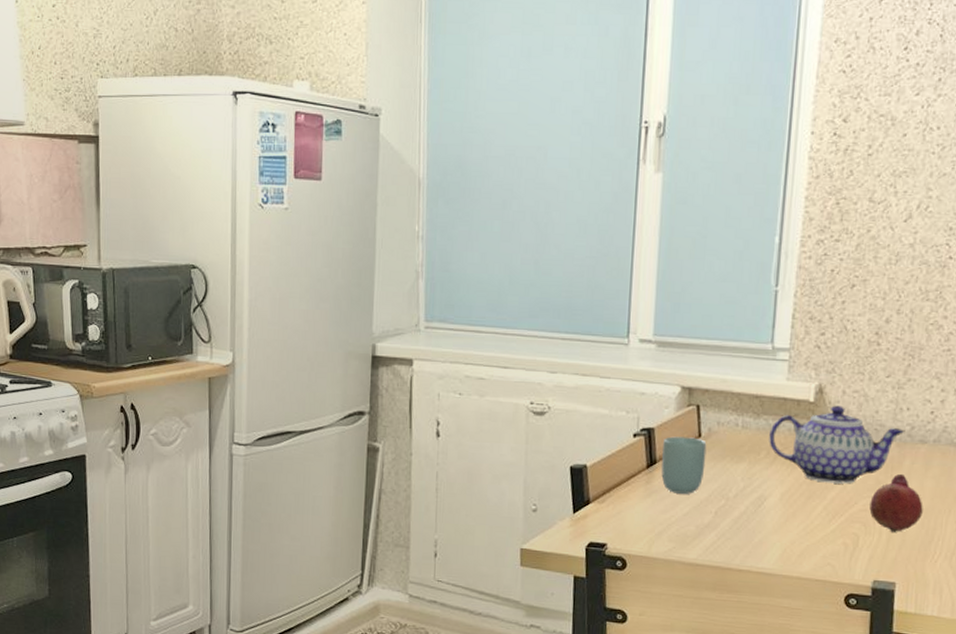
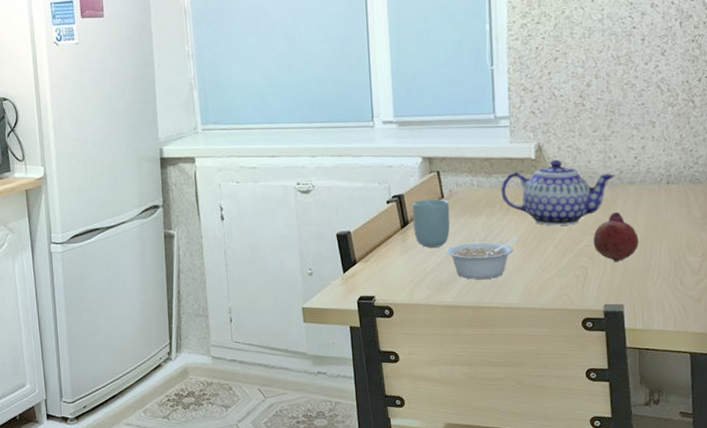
legume: none [696,492,783,537] -> present [446,238,519,279]

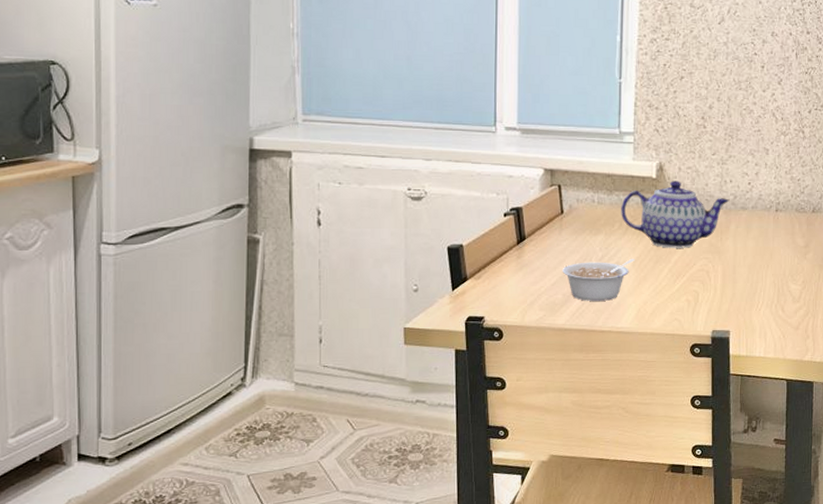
cup: present [412,199,450,248] -> none [530,214,569,266]
fruit: present [593,211,639,262] -> none [706,236,747,287]

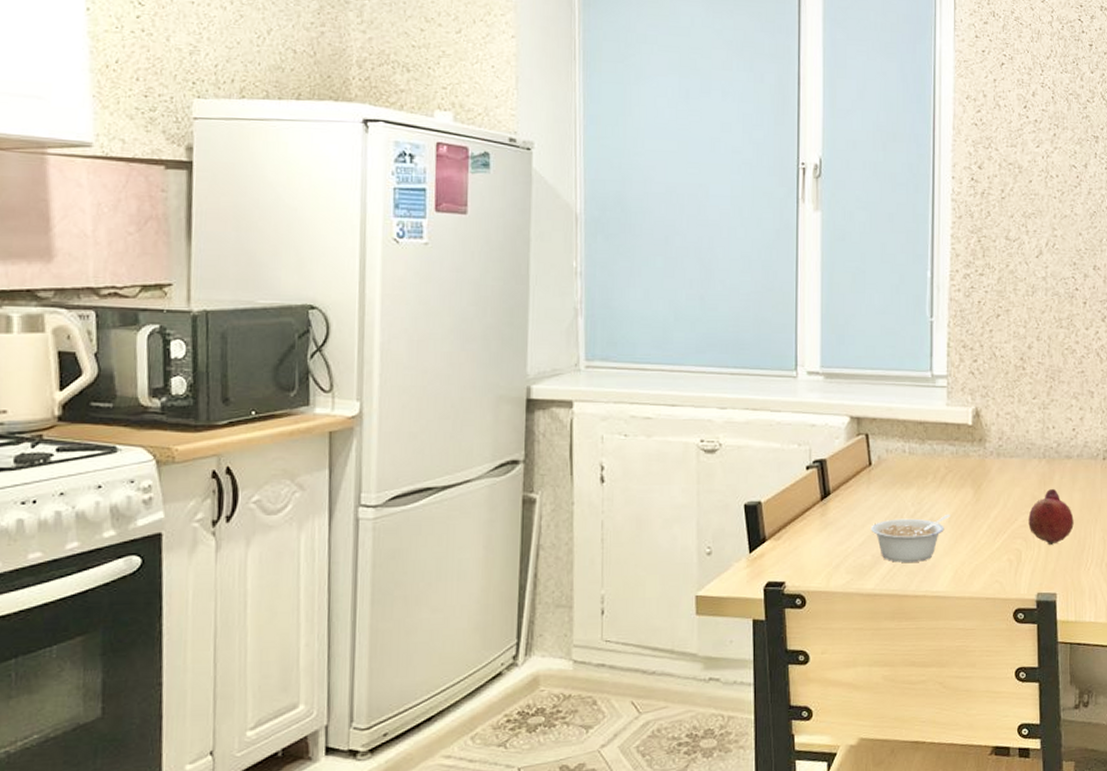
teapot: present [621,180,729,248] -> none [934,427,1052,502]
fruit: none [706,236,747,287] -> present [1028,488,1074,545]

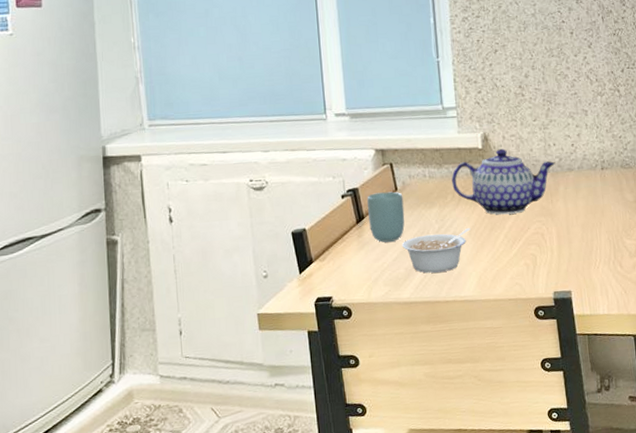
cup: none [836,466,877,524] -> present [367,191,405,243]
teapot: none [934,427,1052,502] -> present [451,148,555,215]
fruit: present [1028,488,1074,545] -> none [539,198,581,248]

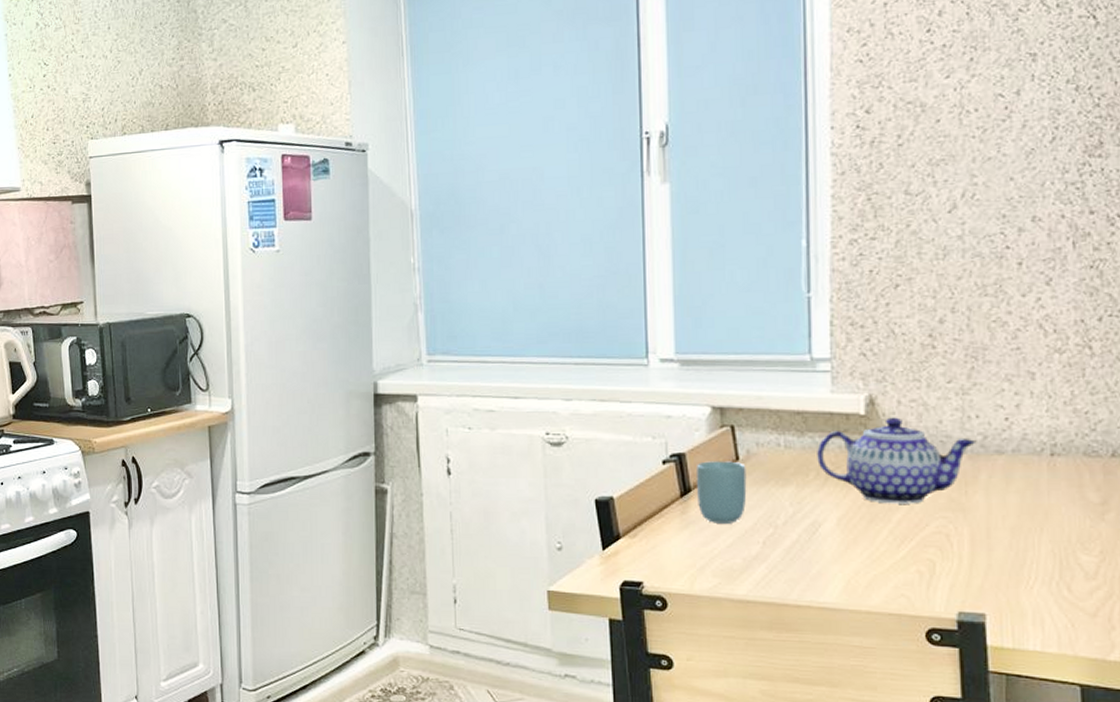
legume: present [402,228,471,273] -> none [740,517,840,568]

